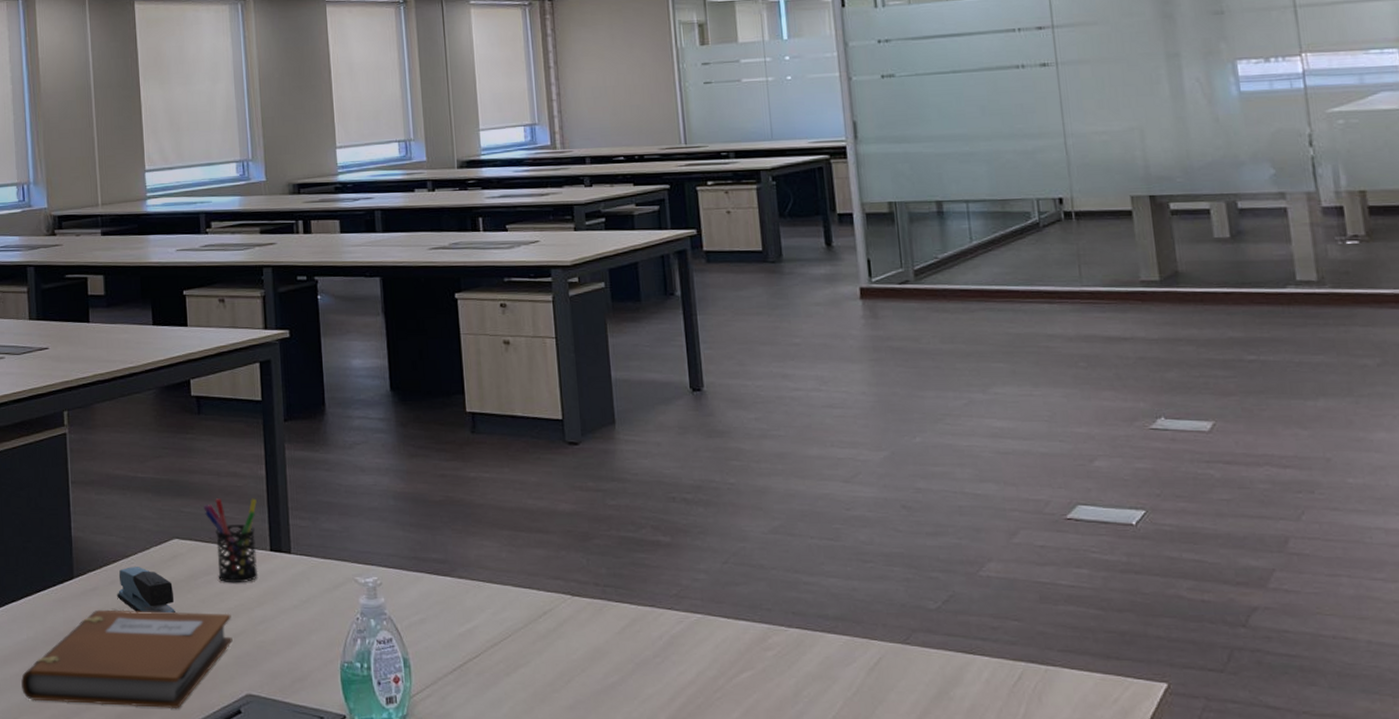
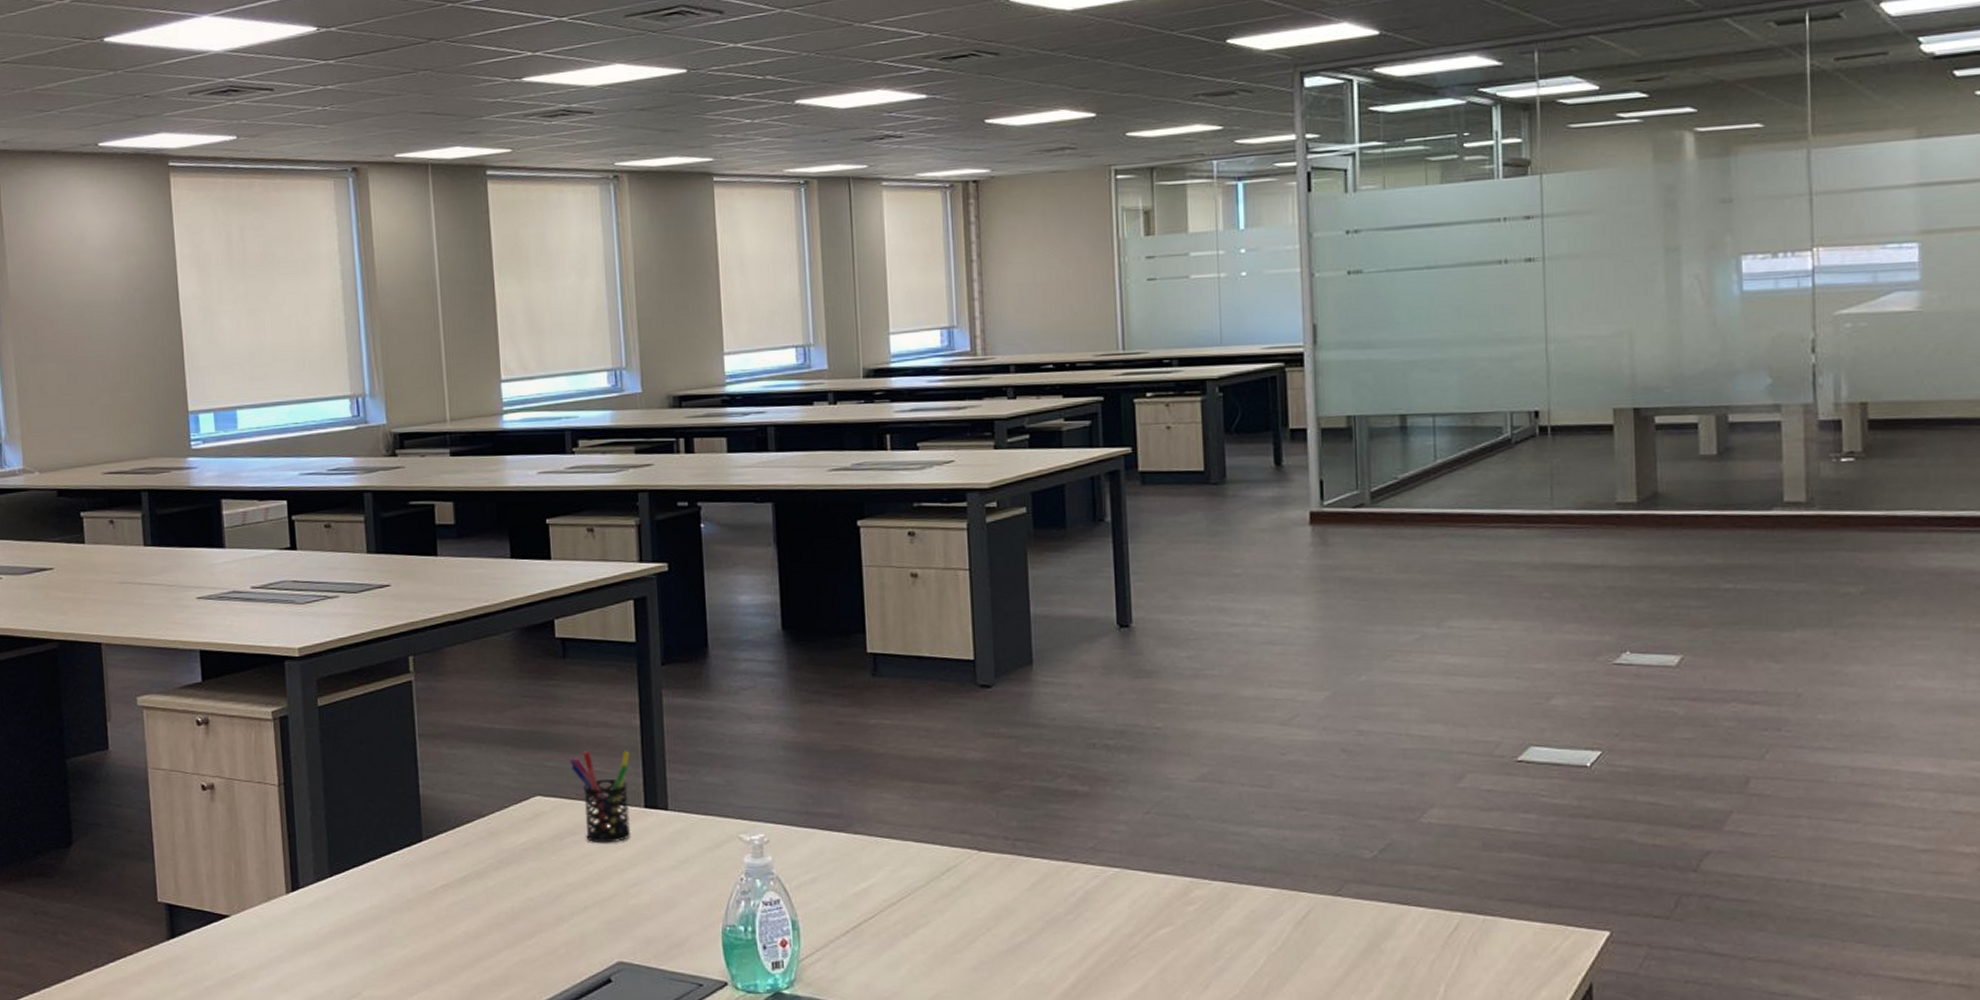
notebook: present [21,609,233,710] -> none [365,874,602,980]
stapler: present [117,567,176,614] -> none [472,827,539,877]

